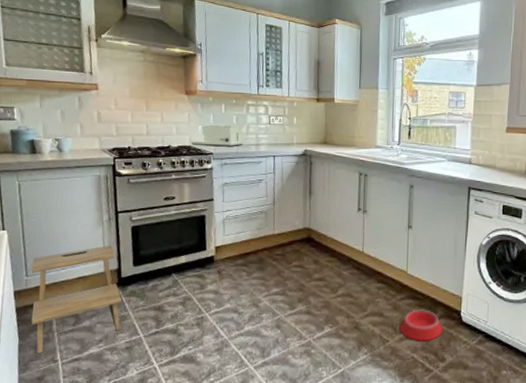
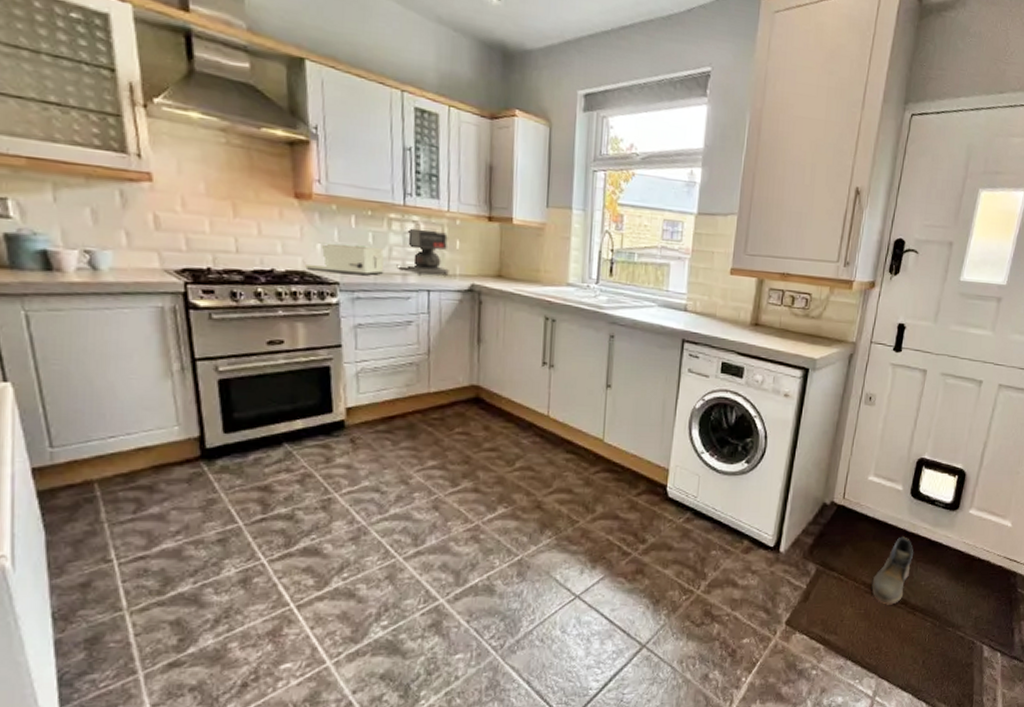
step stool: present [31,245,122,354] -> none [58,404,208,553]
coffee maker: none [252,112,289,146] -> present [396,229,449,277]
pet bowl: present [400,309,443,342] -> none [592,484,645,521]

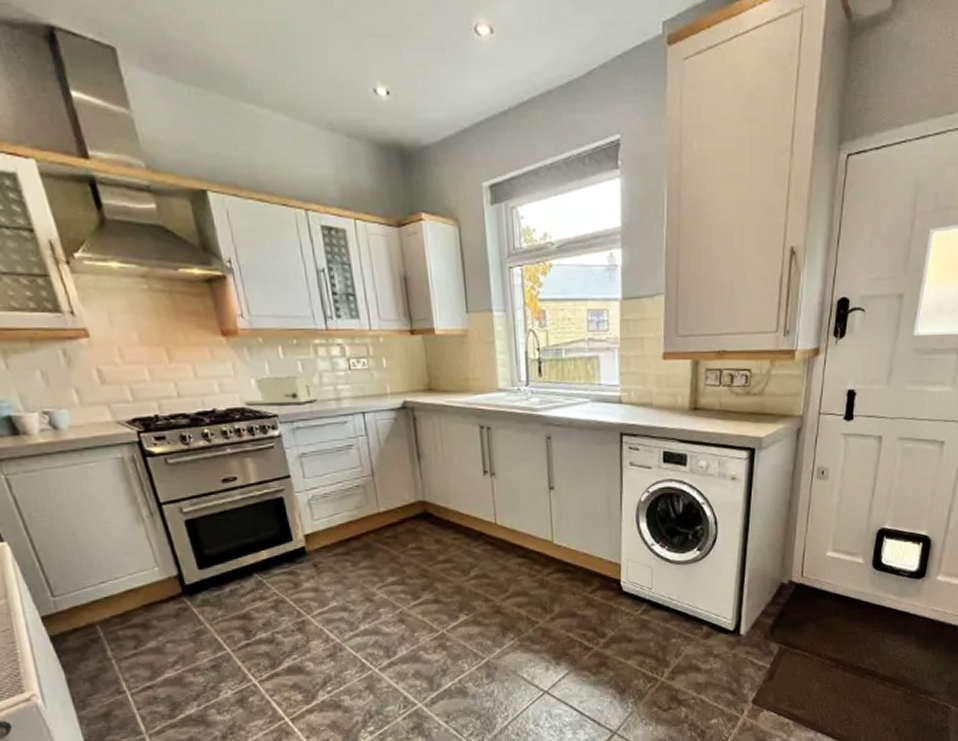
coffee maker: present [396,229,449,277] -> none [329,352,380,400]
boot: present [872,536,913,605] -> none [837,609,879,677]

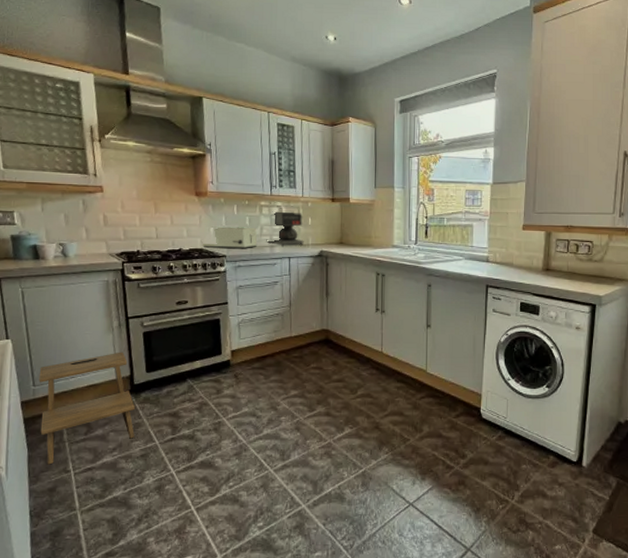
step stool: none [55,546,199,687] -> present [39,352,135,465]
coffee maker: none [329,352,380,400] -> present [266,212,304,247]

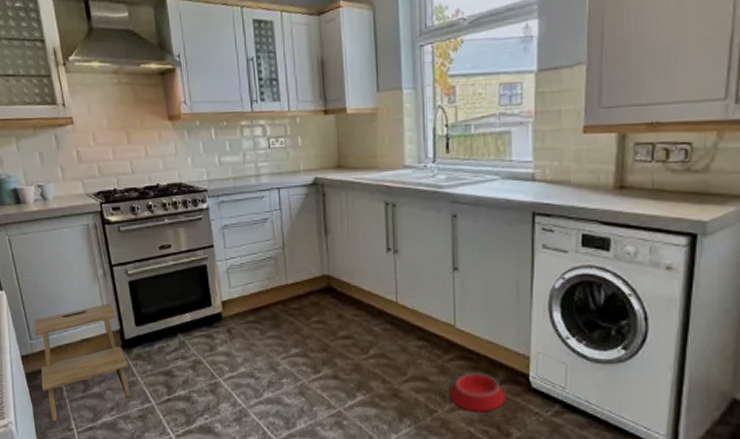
toaster: present [202,226,258,249] -> none [180,154,241,183]
coffee maker: present [266,212,304,247] -> none [250,132,294,176]
pet bowl: none [420,407,463,439] -> present [450,372,506,412]

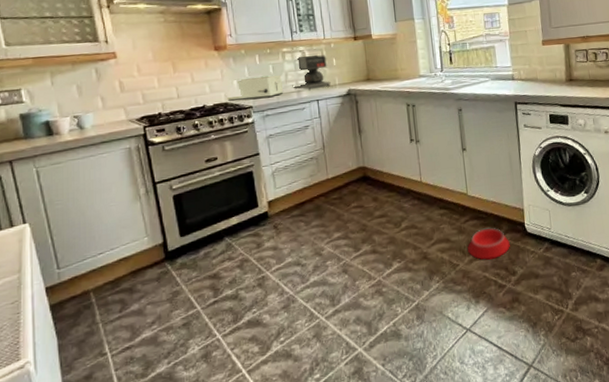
step stool: present [34,303,131,422] -> none [63,219,174,351]
toaster: none [180,154,241,183] -> present [226,75,284,102]
coffee maker: none [250,132,294,176] -> present [292,55,331,91]

